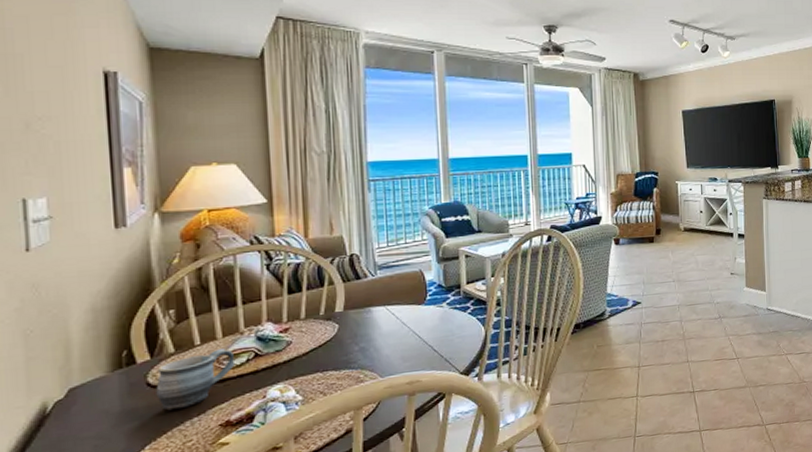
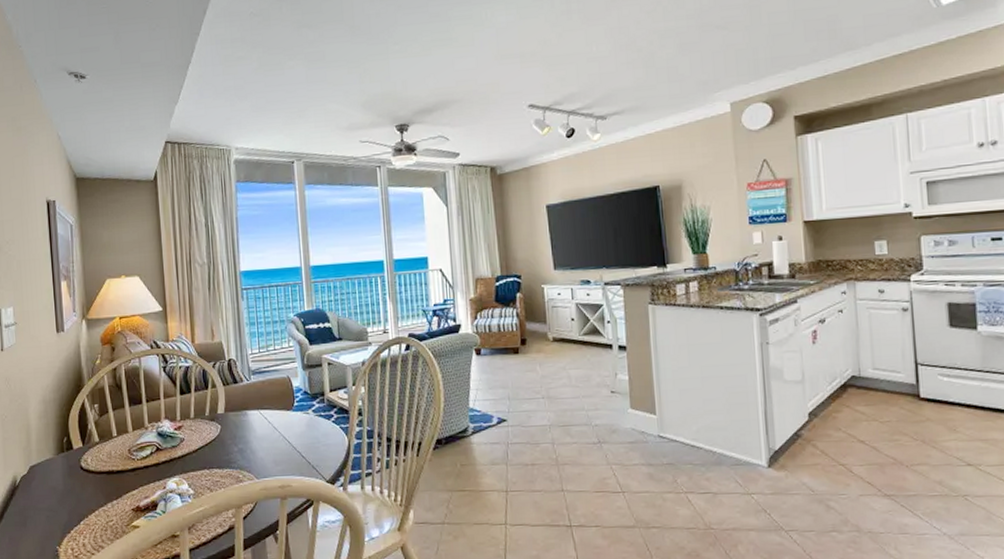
mug: present [156,349,234,411] -> none [87,441,142,492]

